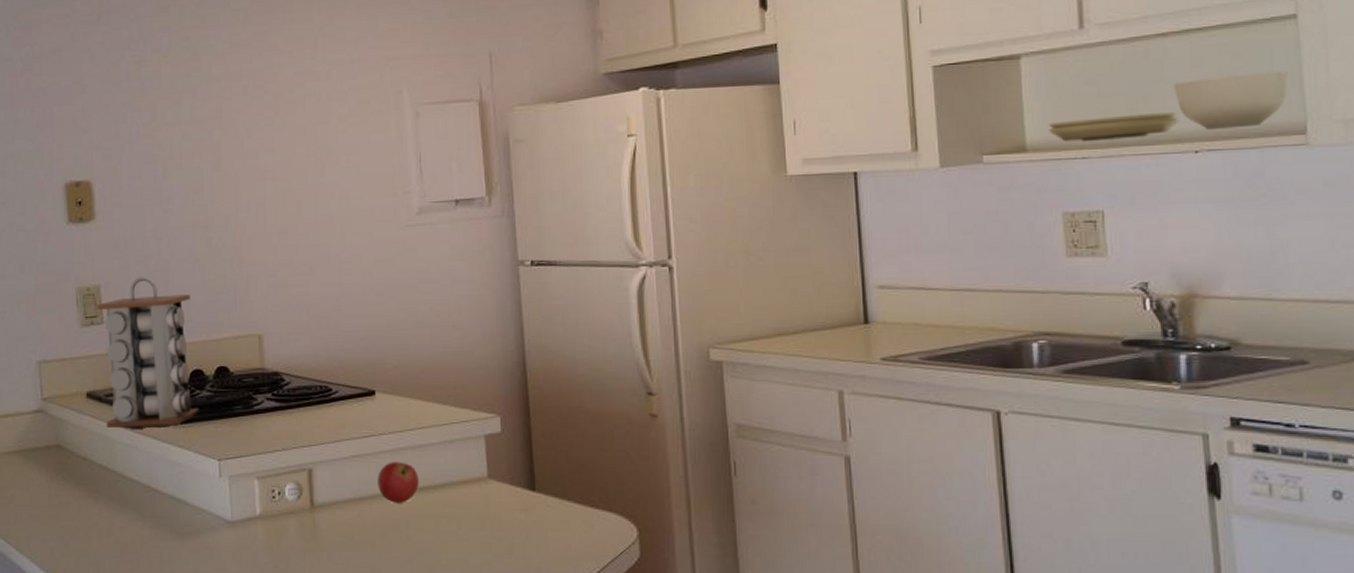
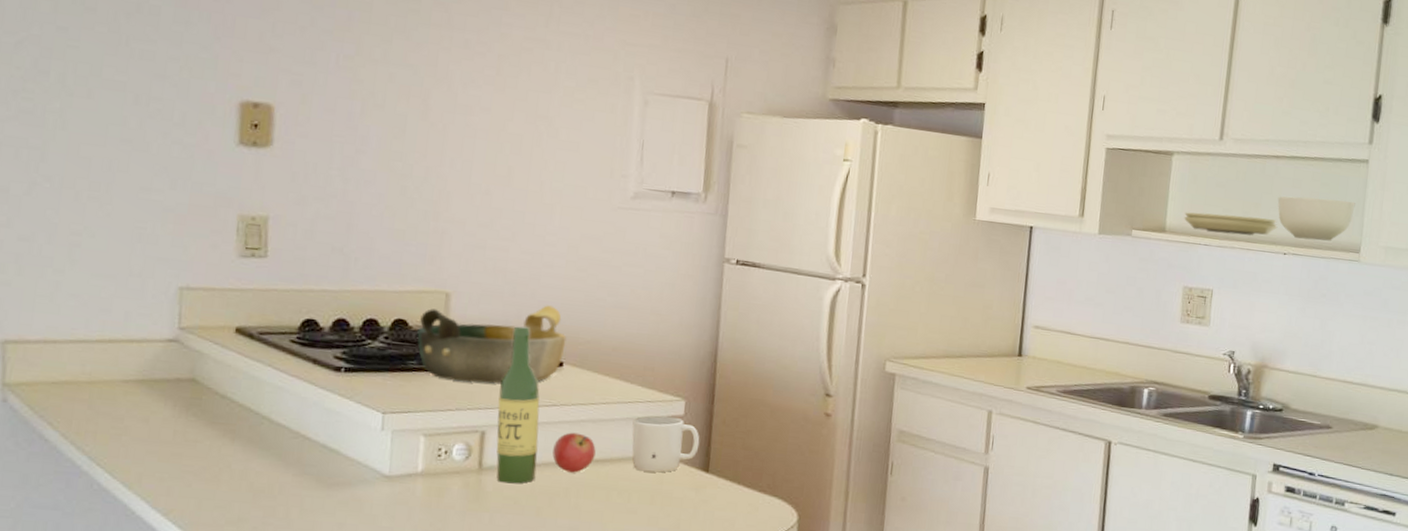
spice rack: present [96,277,199,429] -> none [255,215,375,374]
cooking pot: none [238,334,375,422] -> present [417,305,567,383]
wine bottle: none [319,358,365,520] -> present [496,325,540,484]
mug: none [451,435,522,496] -> present [631,415,700,473]

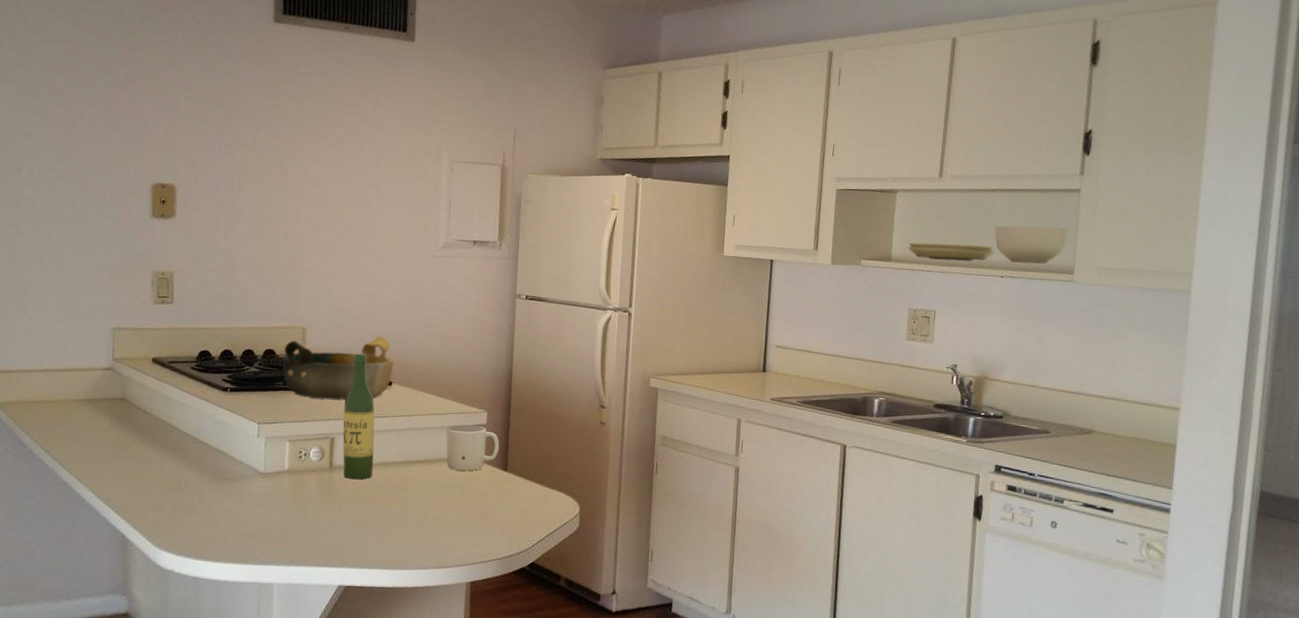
fruit: present [552,432,596,473] -> none [385,438,419,471]

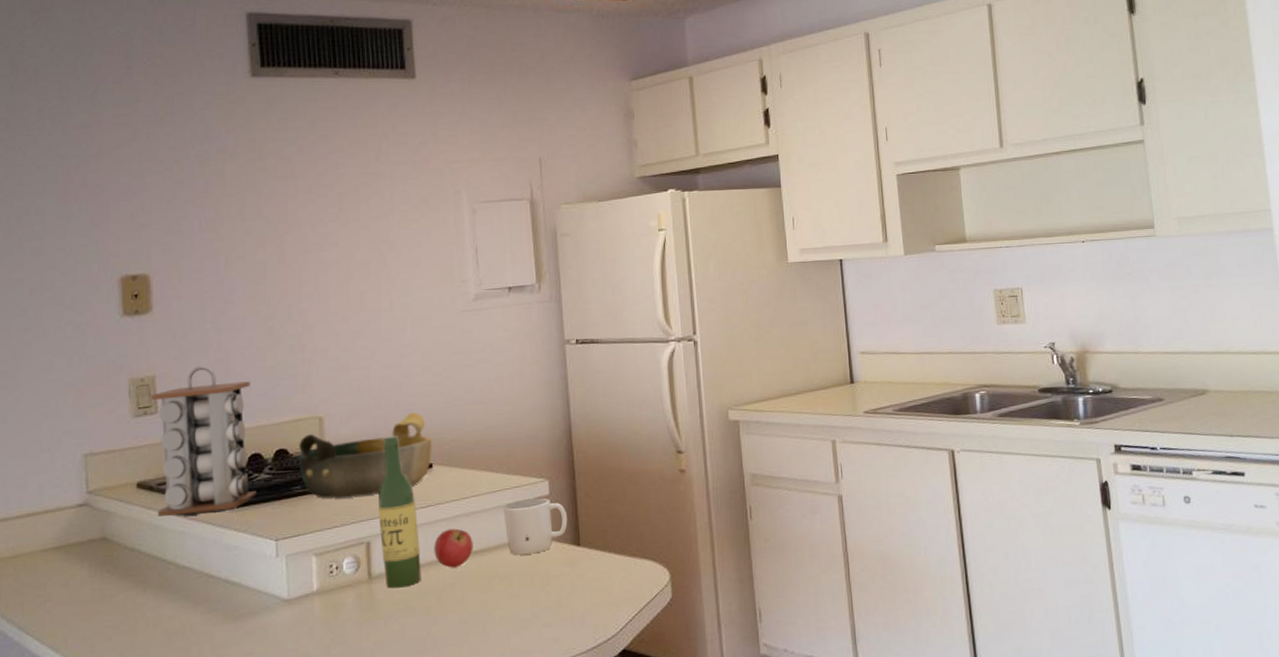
spice rack: none [166,269,250,393] -> present [150,366,257,516]
fruit: none [385,438,419,471] -> present [434,528,473,568]
plate: present [908,242,995,262] -> none [981,211,1071,235]
bowl: present [994,225,1068,264] -> none [1065,181,1140,225]

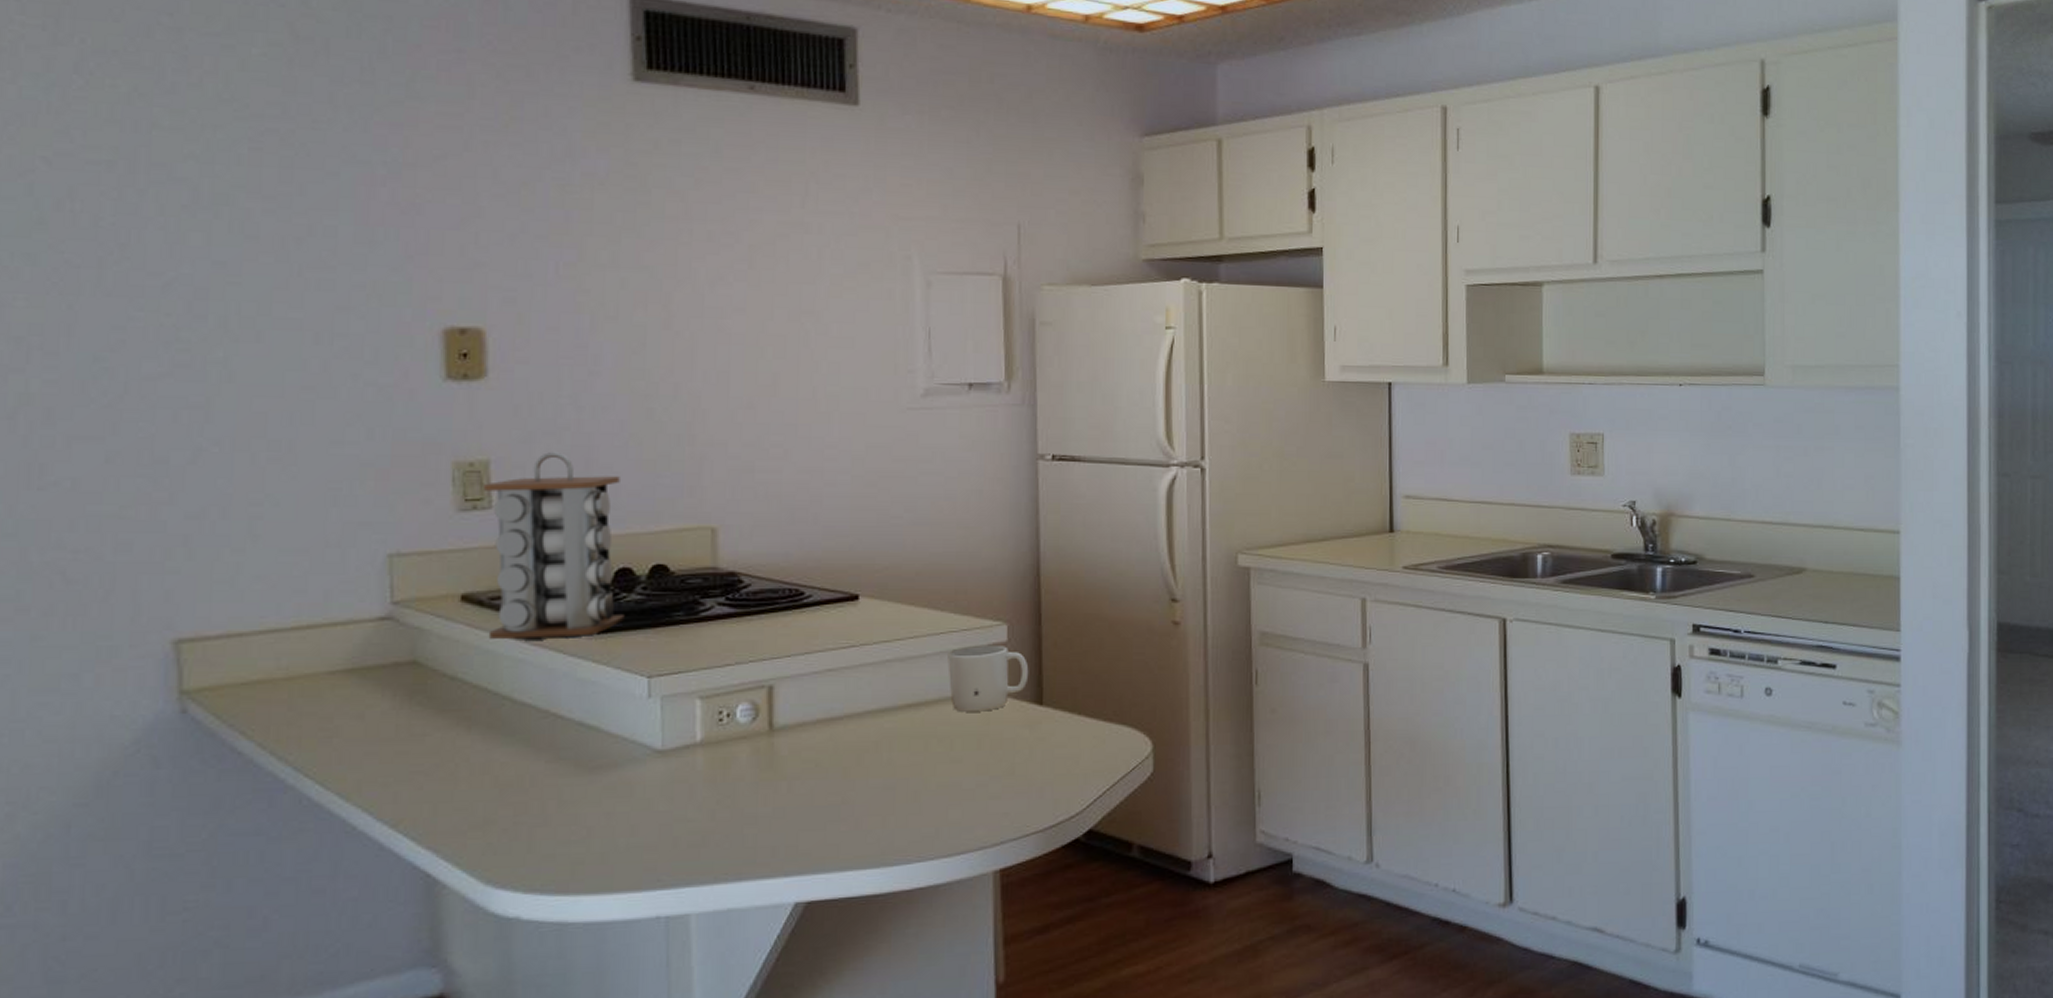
cooking pot: present [298,412,432,498] -> none [681,530,860,630]
wine bottle: present [378,435,421,588] -> none [785,557,839,744]
fruit: present [434,528,473,568] -> none [856,675,907,723]

